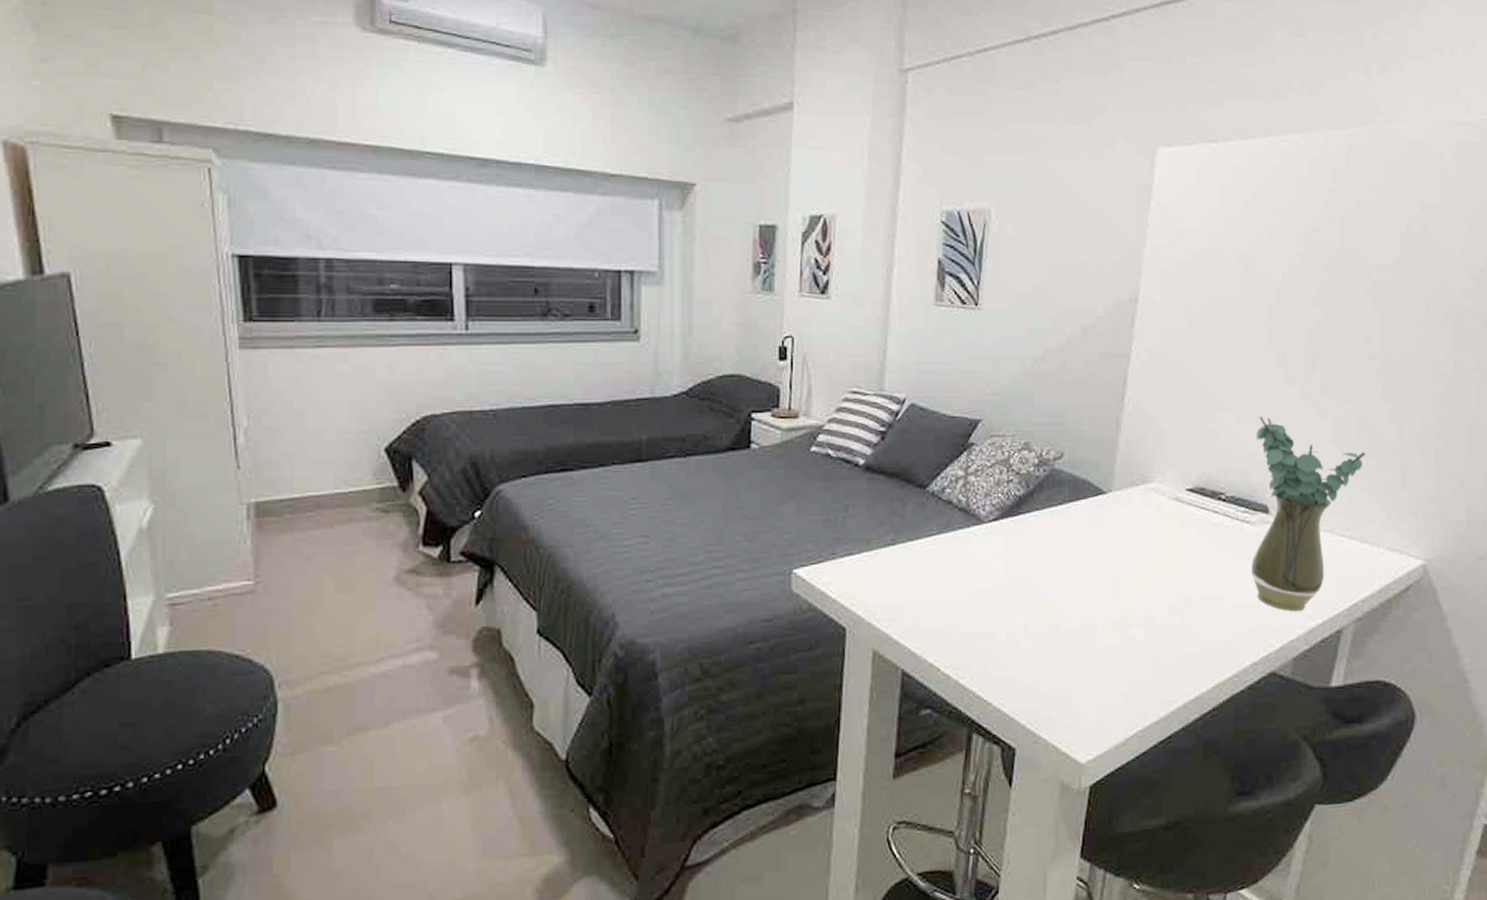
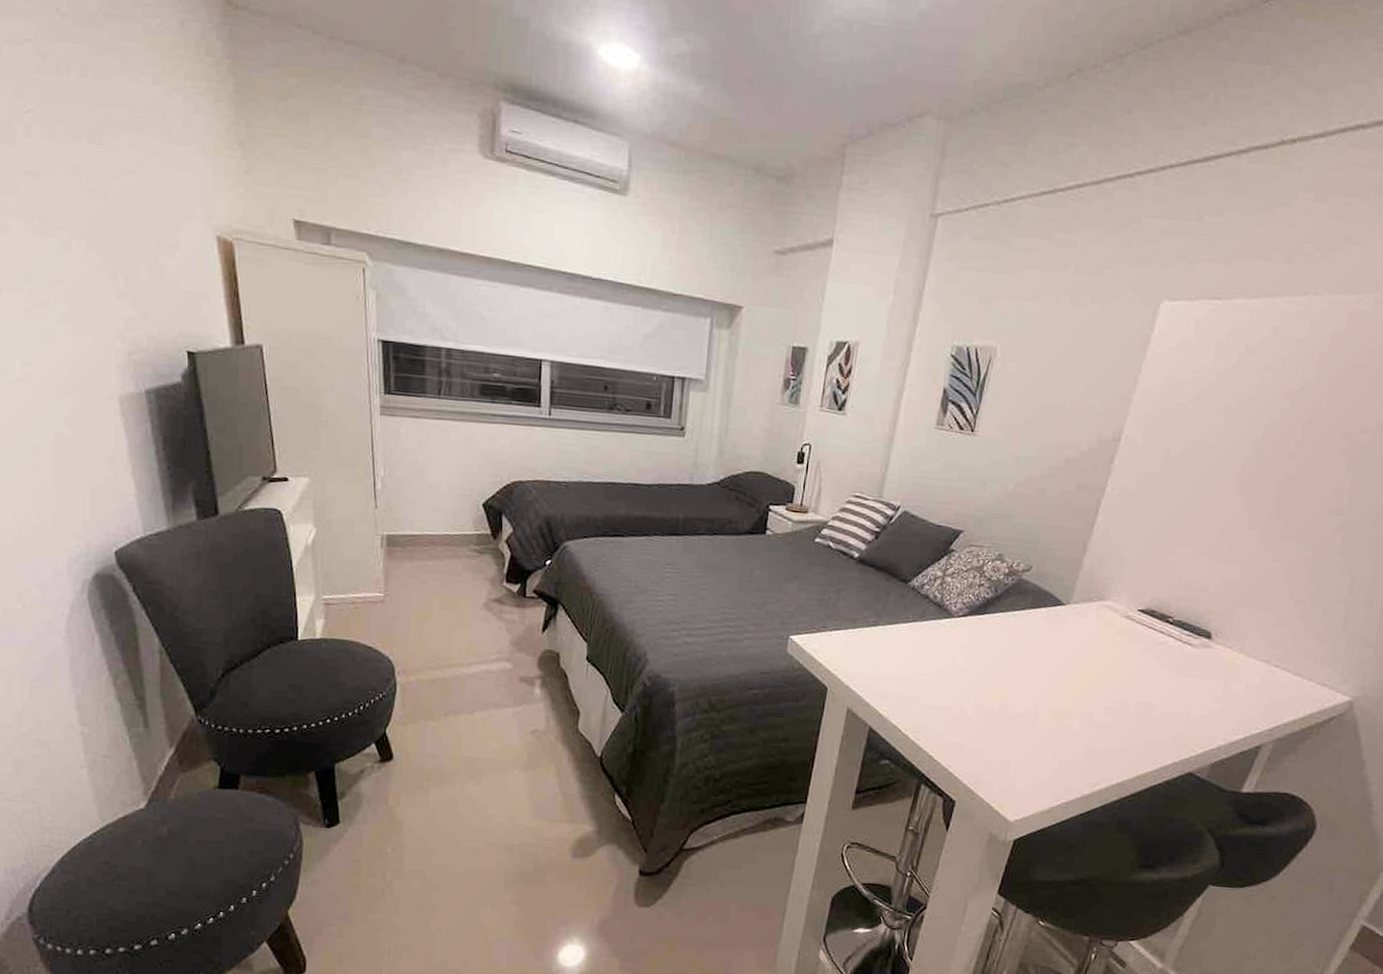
vase: present [1250,416,1366,612] -> none [1185,554,1314,726]

